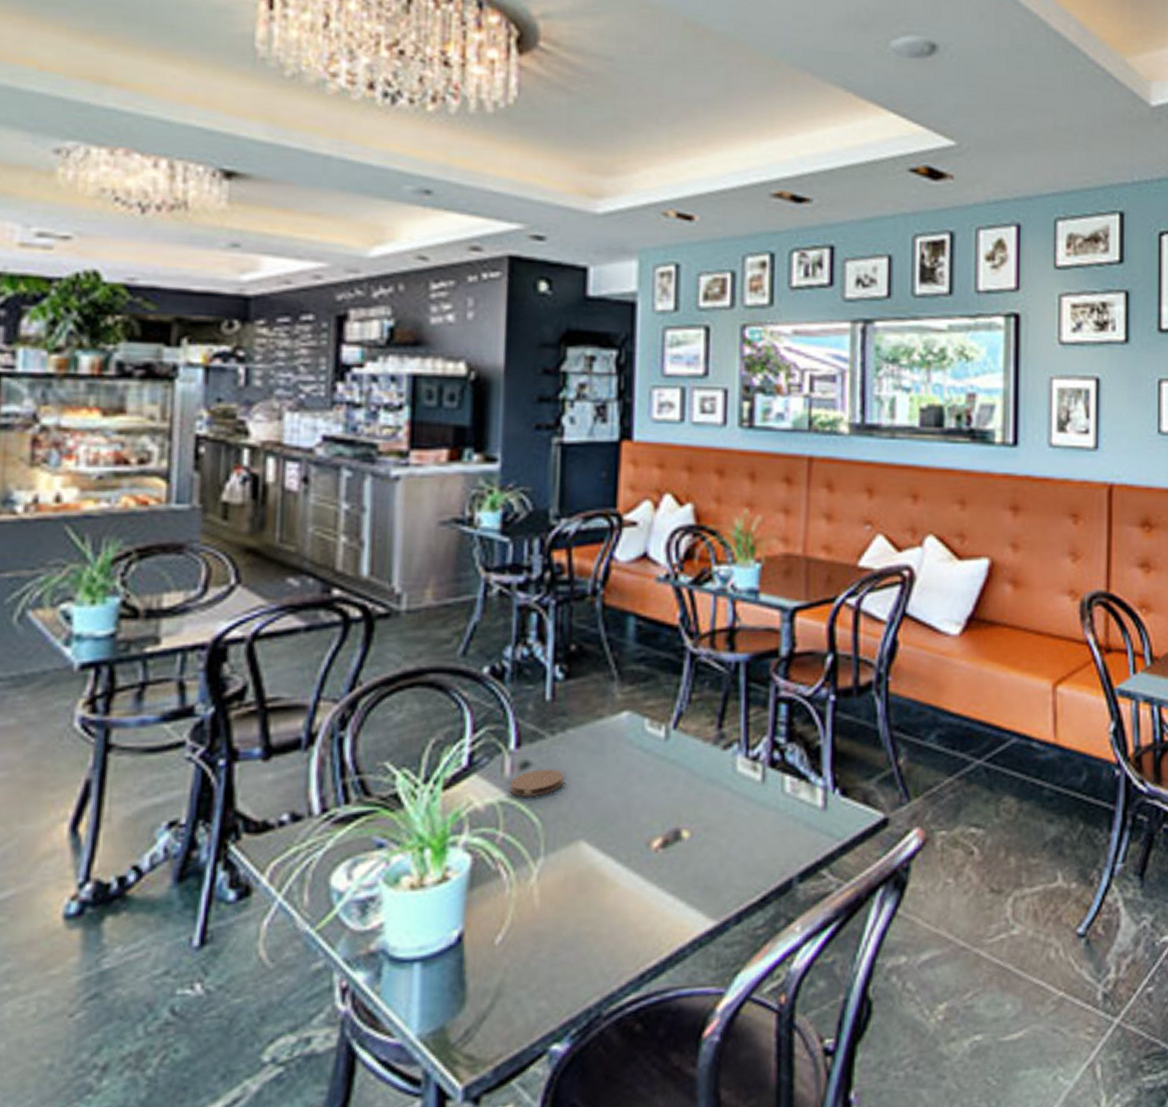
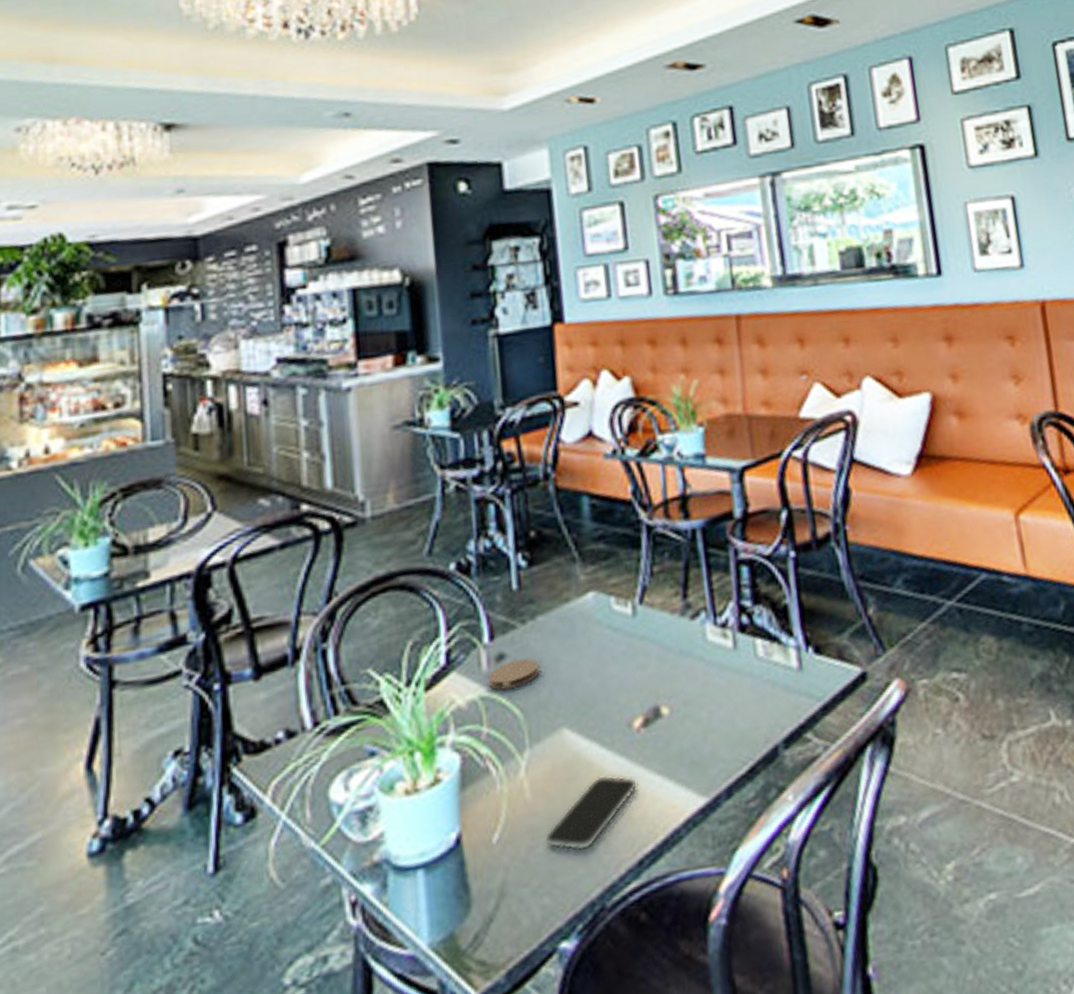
smartphone: none [549,890,648,959] -> present [545,775,637,850]

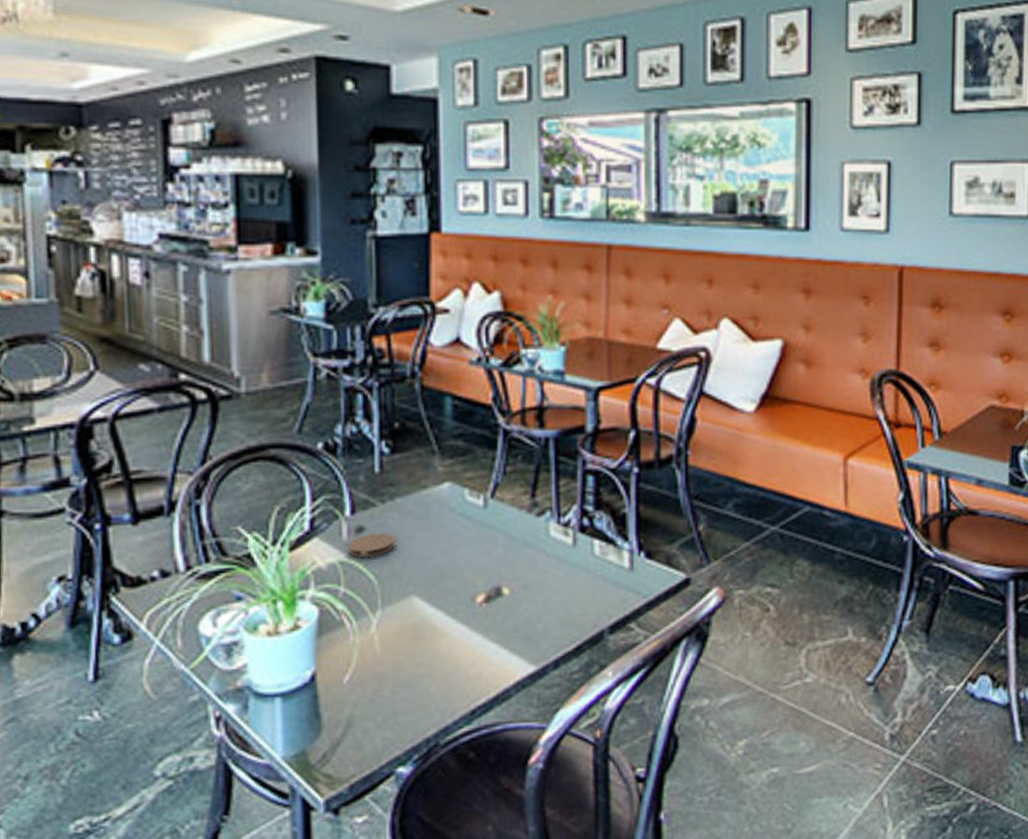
smartphone: present [545,775,637,850] -> none [390,639,475,697]

